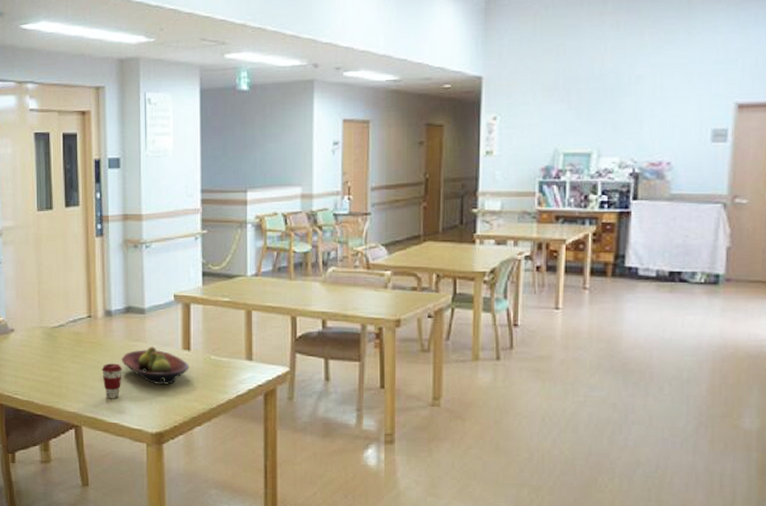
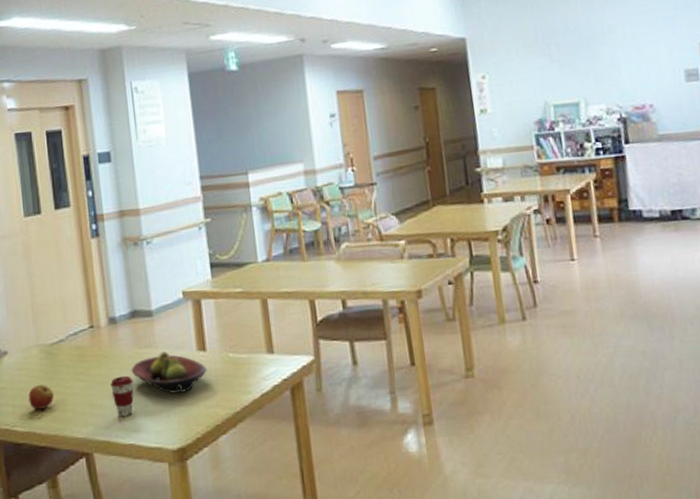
apple: none [30,361,51,383] -> present [28,384,54,410]

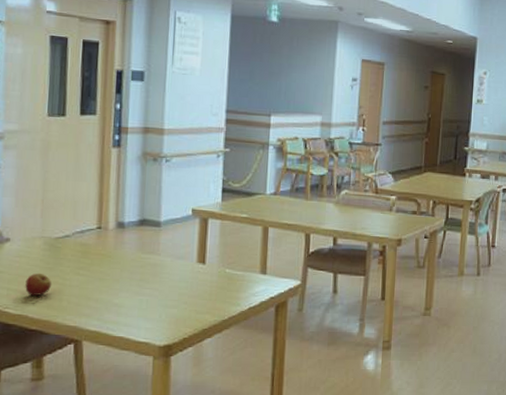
coffee cup: present [110,375,134,417] -> none [109,275,132,312]
fruit bowl: present [131,351,207,394] -> none [131,259,203,297]

